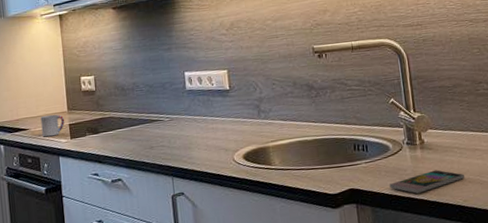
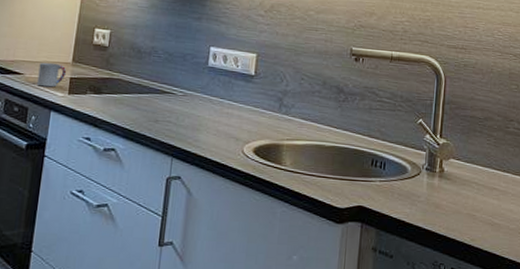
smartphone: present [389,170,464,194] -> none [399,202,477,224]

